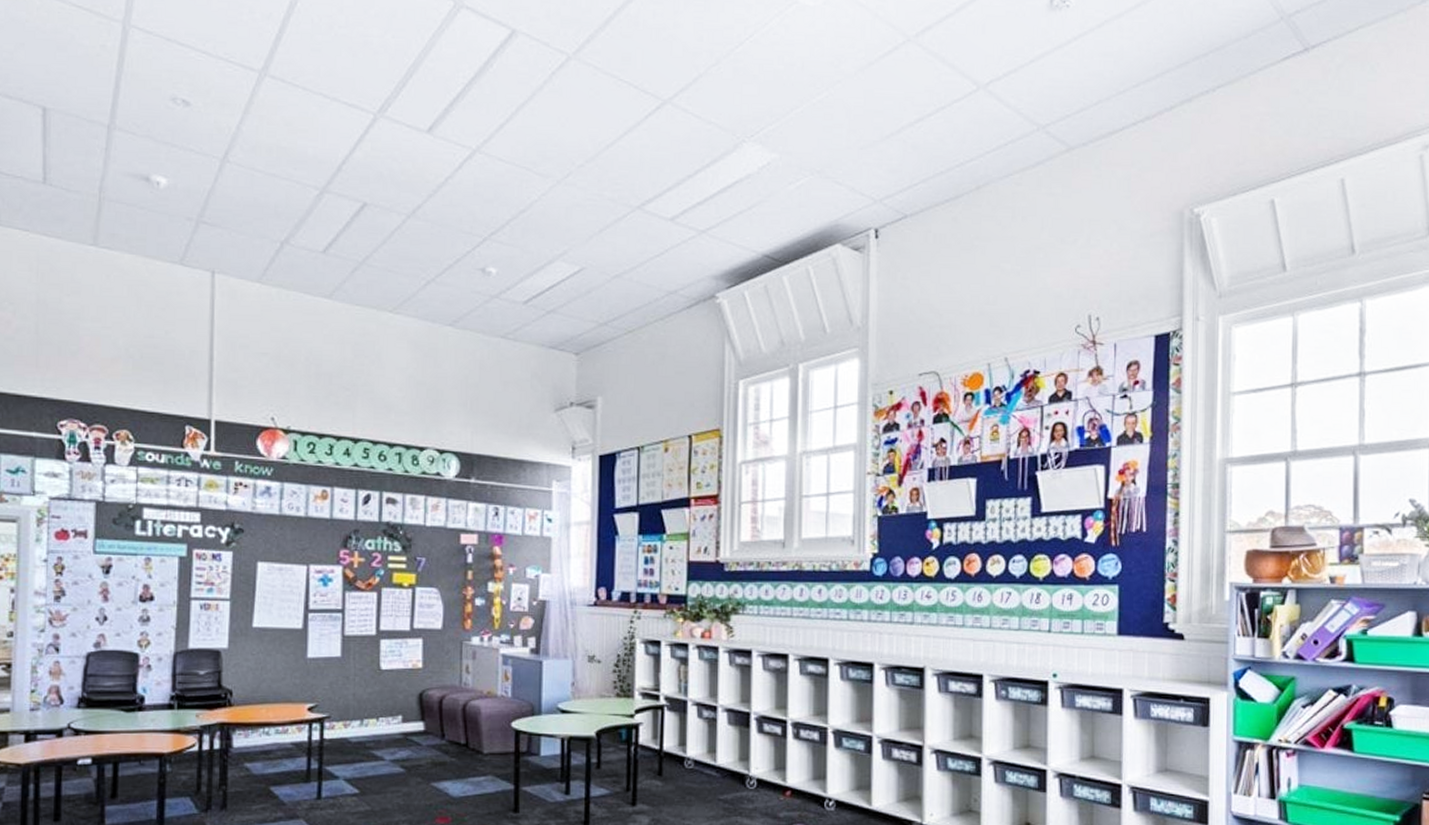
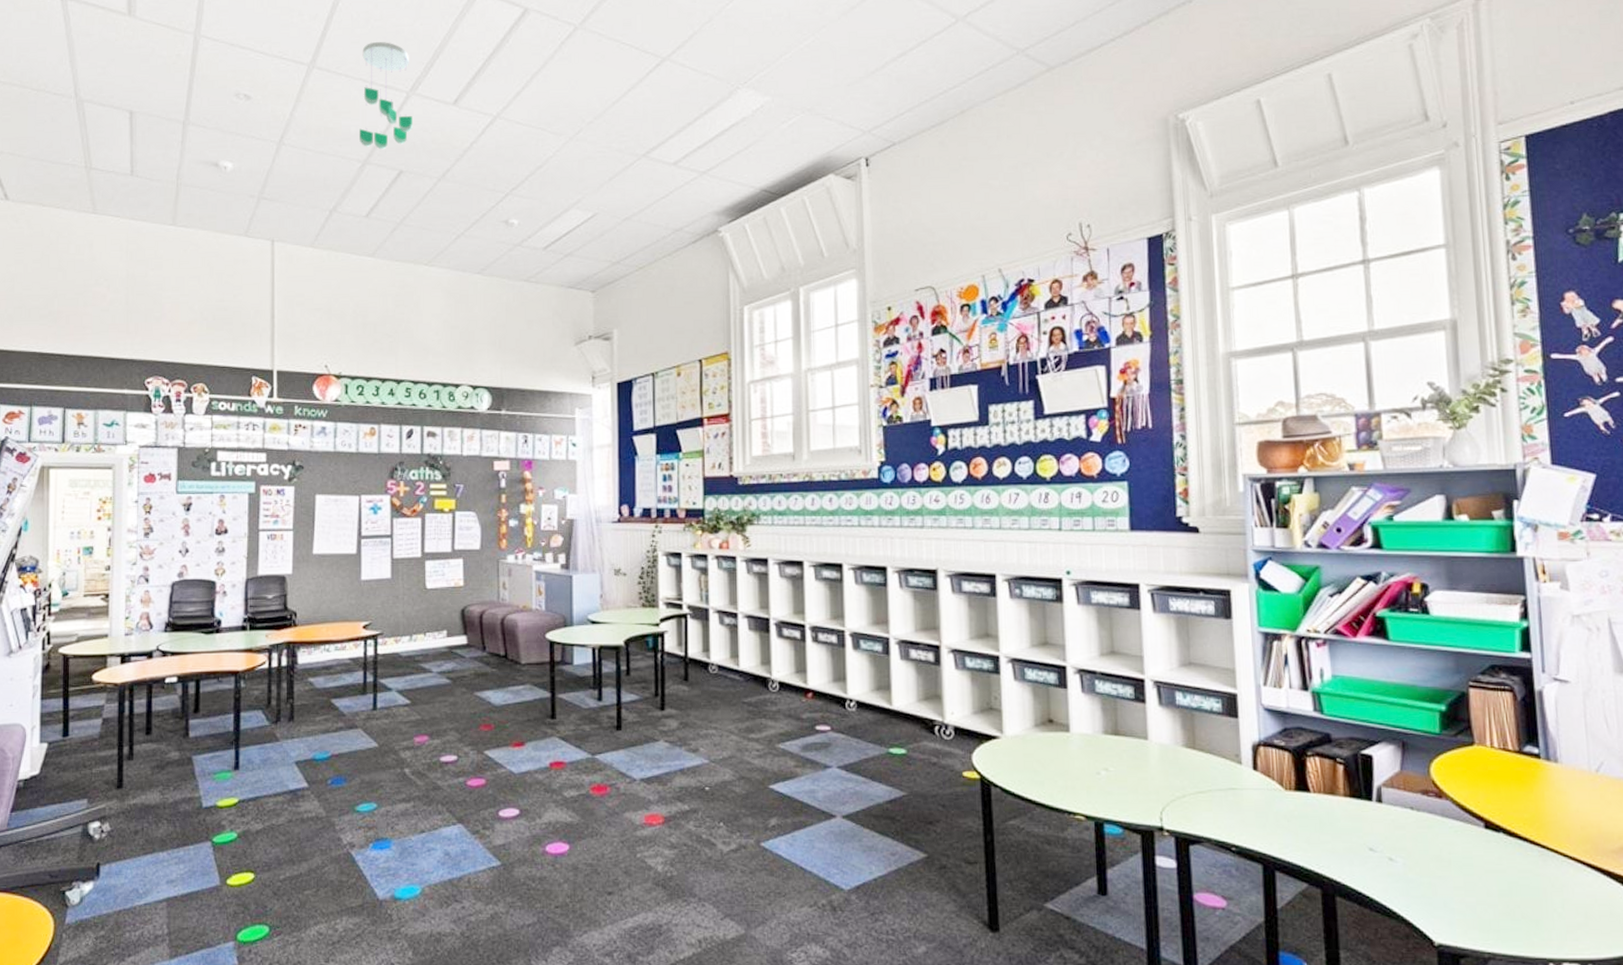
ceiling mobile: none [318,52,380,177] -> present [360,41,412,150]

